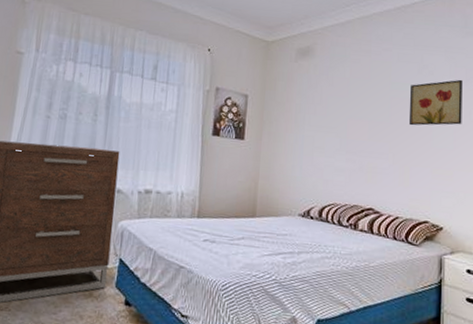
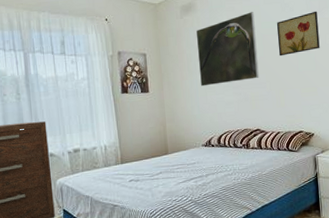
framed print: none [308,68,384,147] -> present [195,12,259,87]

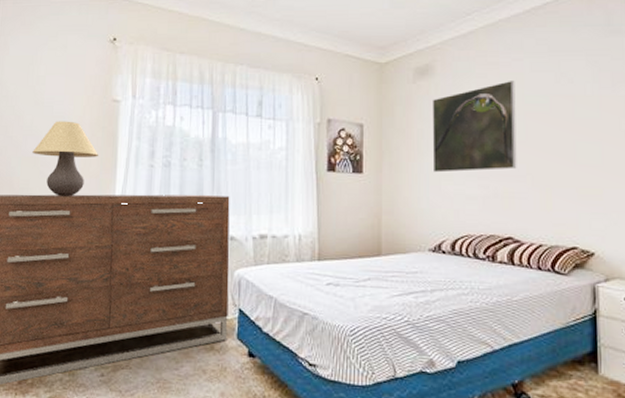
wall art: present [277,11,320,56] -> none [547,85,610,142]

